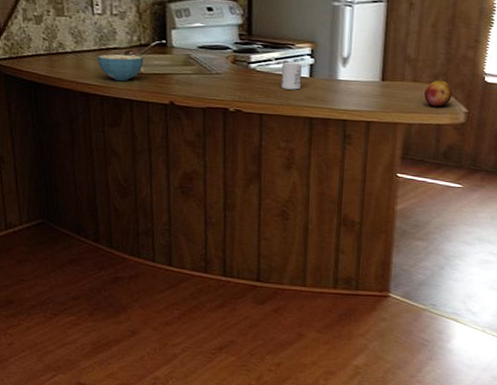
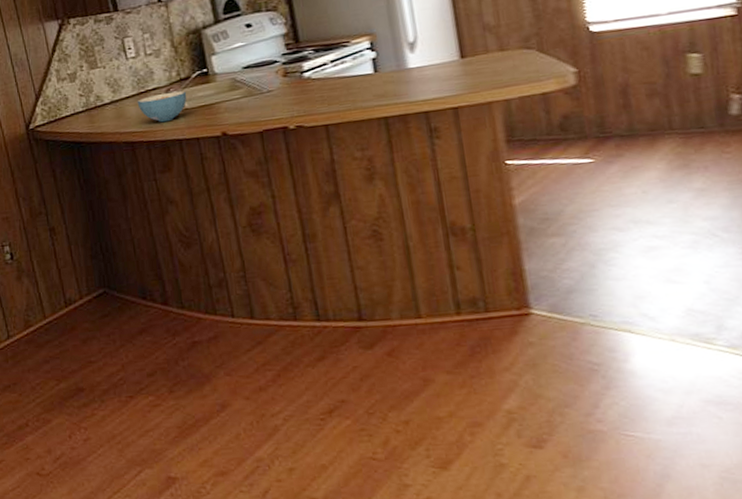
mug: present [281,62,302,90] -> none [340,60,367,92]
fruit: present [424,80,453,107] -> none [517,42,553,74]

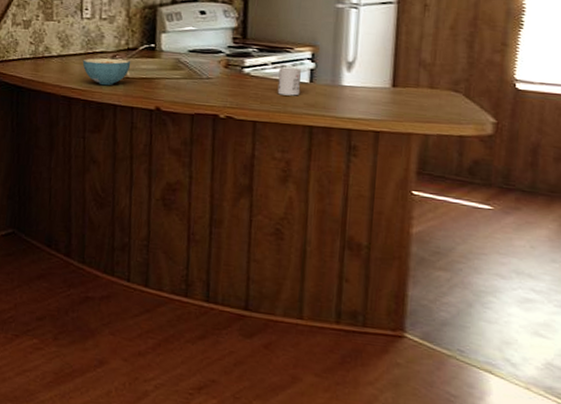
mug: none [340,60,367,92] -> present [277,67,301,96]

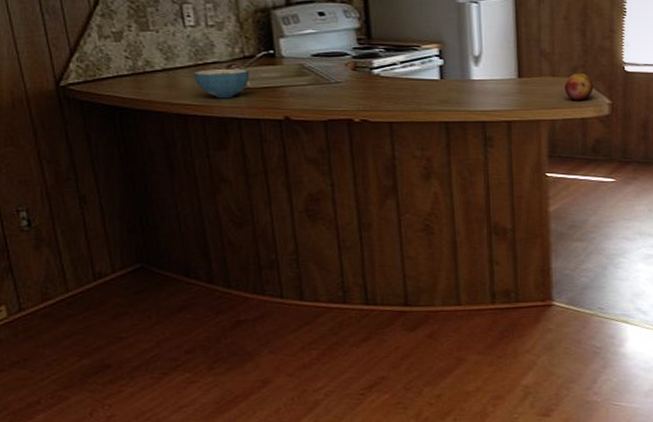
mug: present [277,67,301,96] -> none [409,66,433,94]
fruit: none [443,86,477,117] -> present [565,72,593,100]

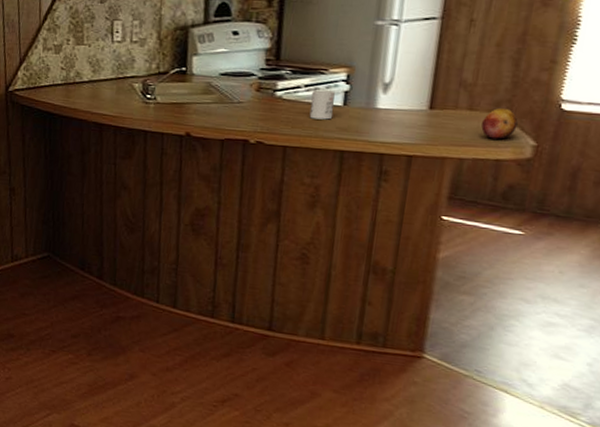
cereal bowl: present [193,68,250,99] -> none [113,83,162,112]
mug: none [409,66,433,94] -> present [309,90,335,120]

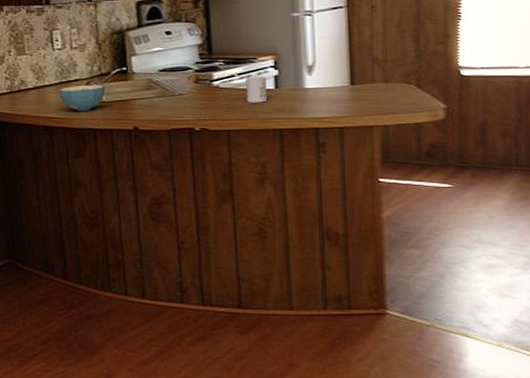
cereal bowl: none [113,83,162,112] -> present [58,84,106,112]
fruit: present [481,107,518,139] -> none [398,78,428,106]

